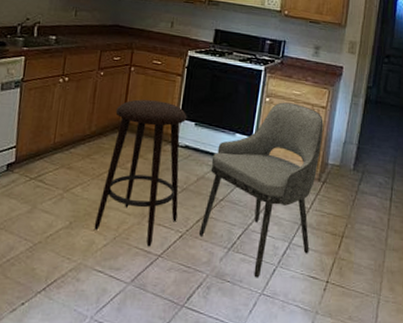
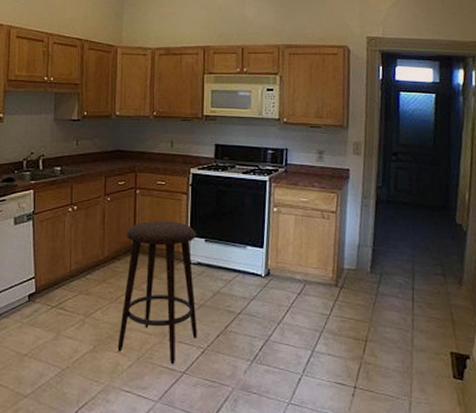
dining chair: present [198,102,324,278] -> none [220,210,336,388]

